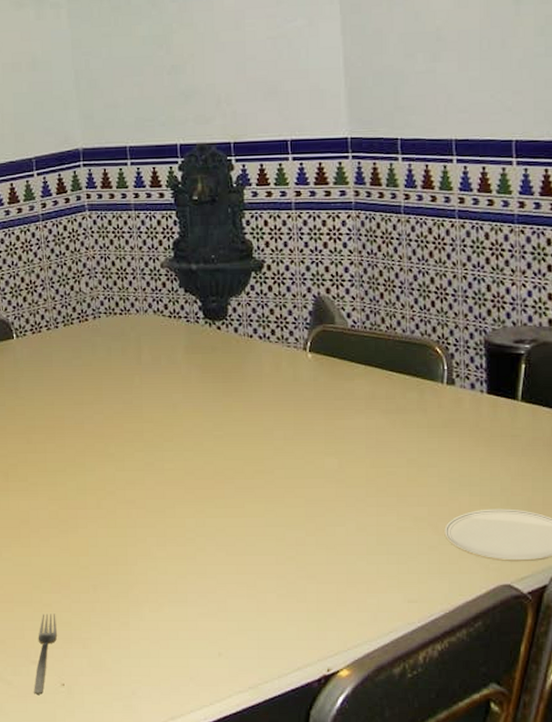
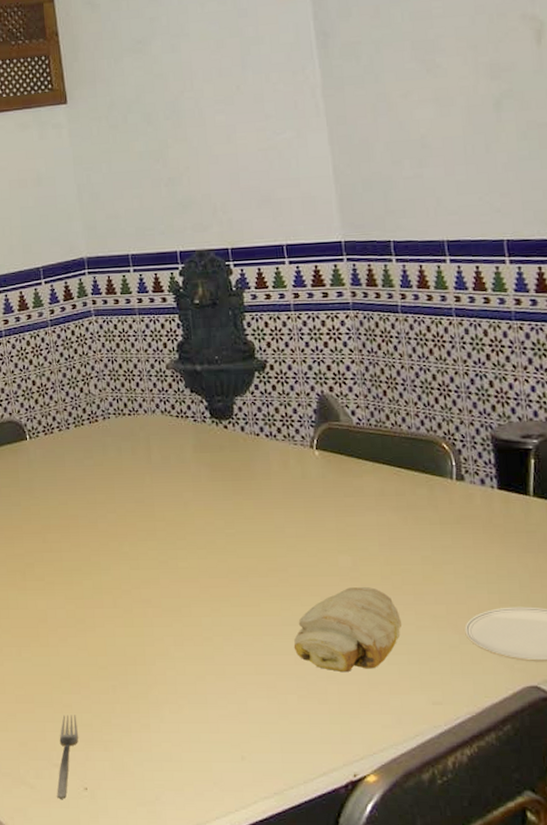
bread: none [276,488,383,571] -> present [293,586,401,671]

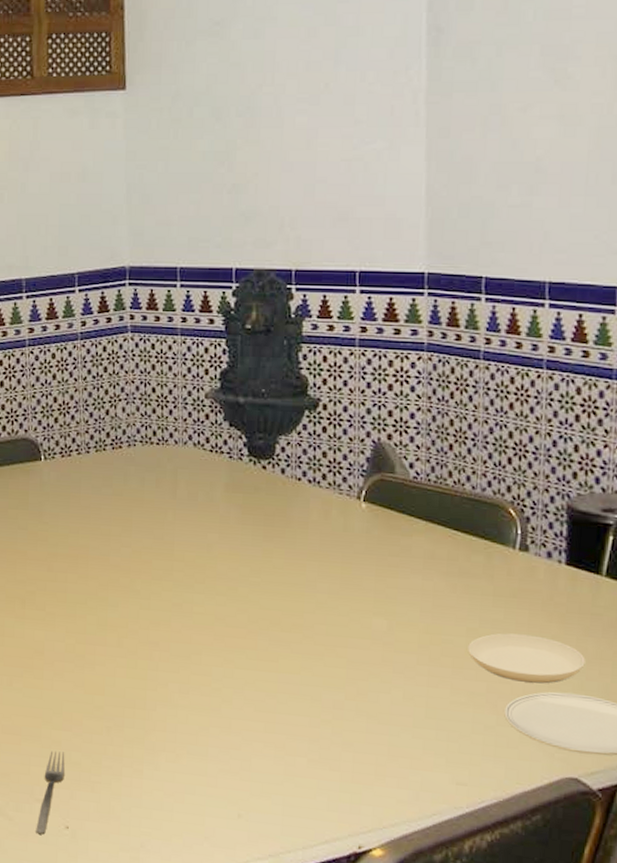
bread: present [293,586,401,671] -> none [310,653,434,741]
saucer: none [425,557,528,601] -> present [468,633,586,684]

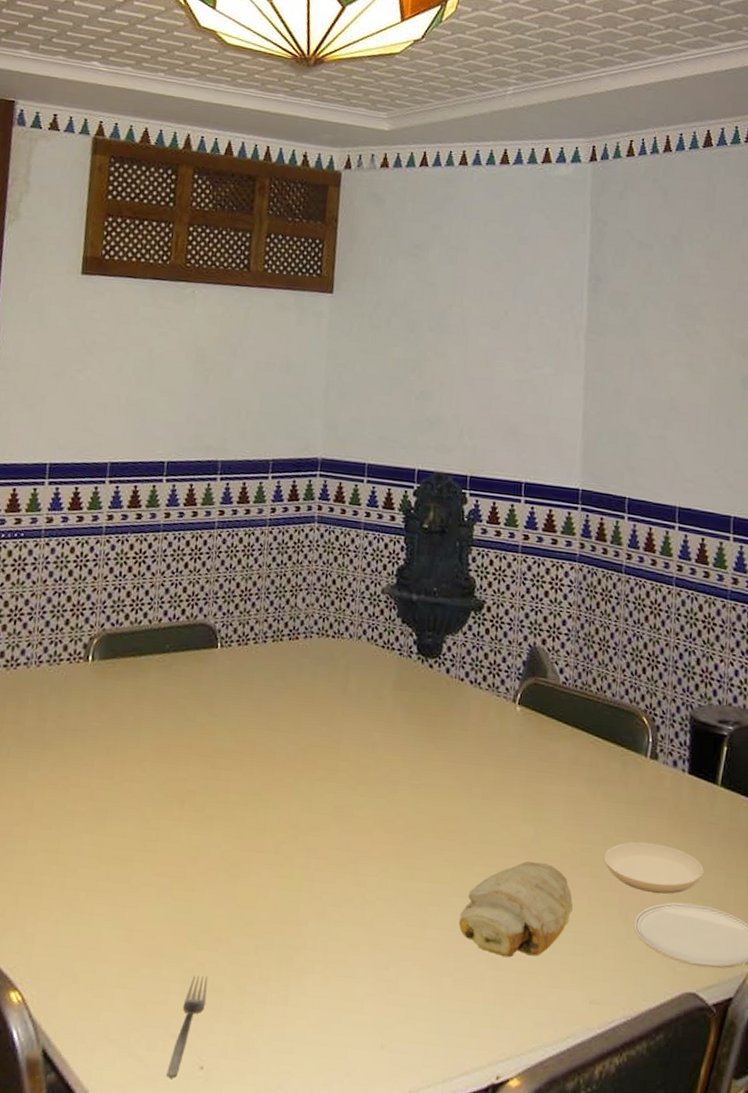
bread: none [310,653,434,741] -> present [458,861,573,957]

